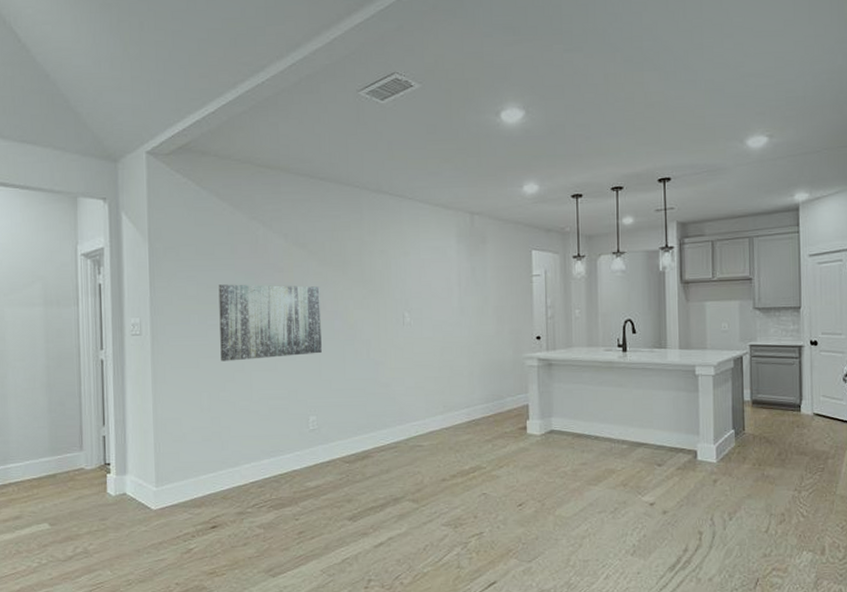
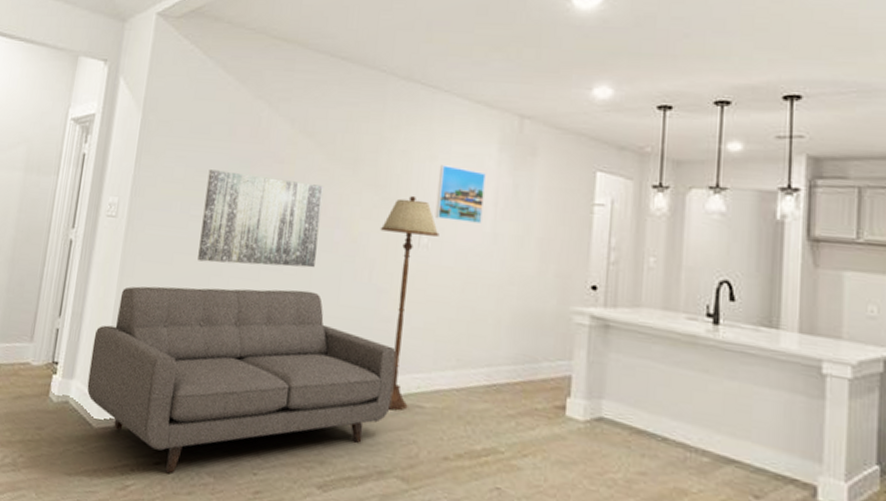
sofa: none [139,372,397,532] -> present [87,286,396,473]
floor lamp: none [371,286,419,452] -> present [380,196,439,411]
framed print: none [412,258,450,302] -> present [435,165,486,223]

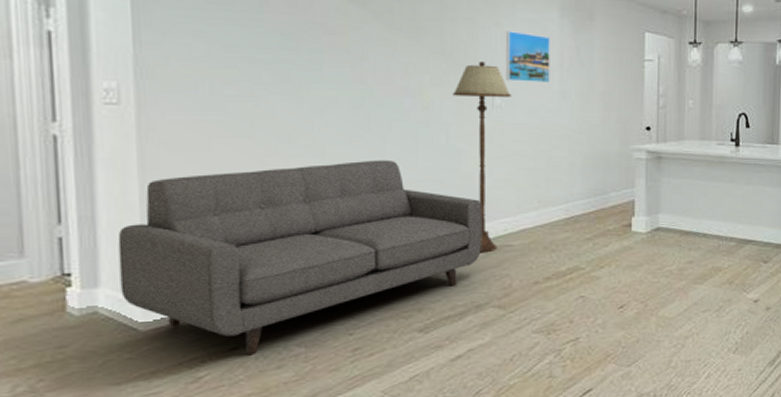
wall art: present [197,169,325,268] -> none [240,44,388,143]

